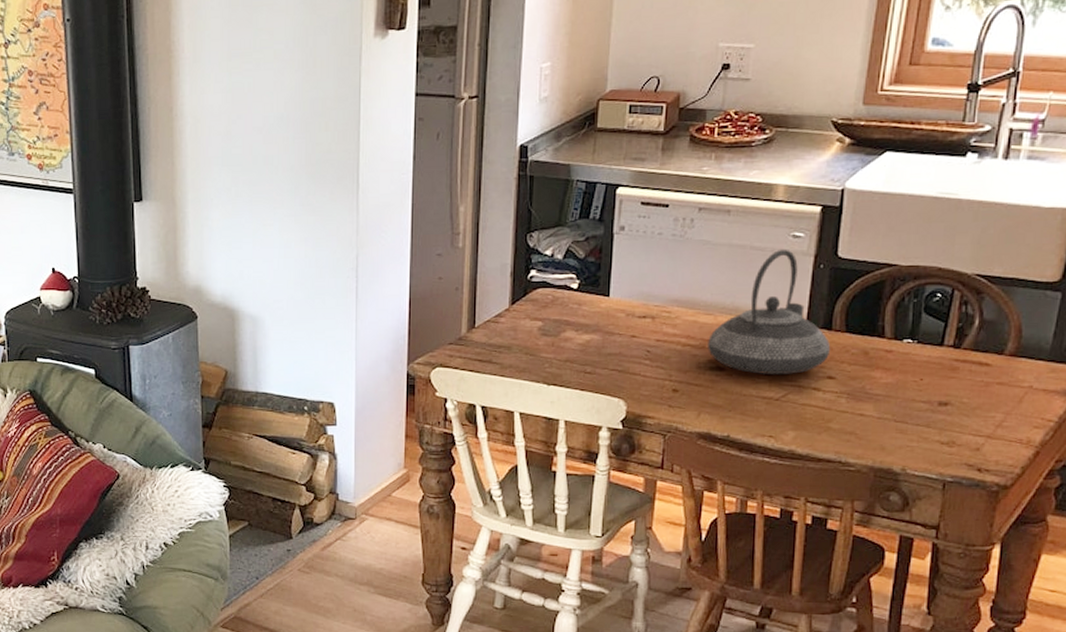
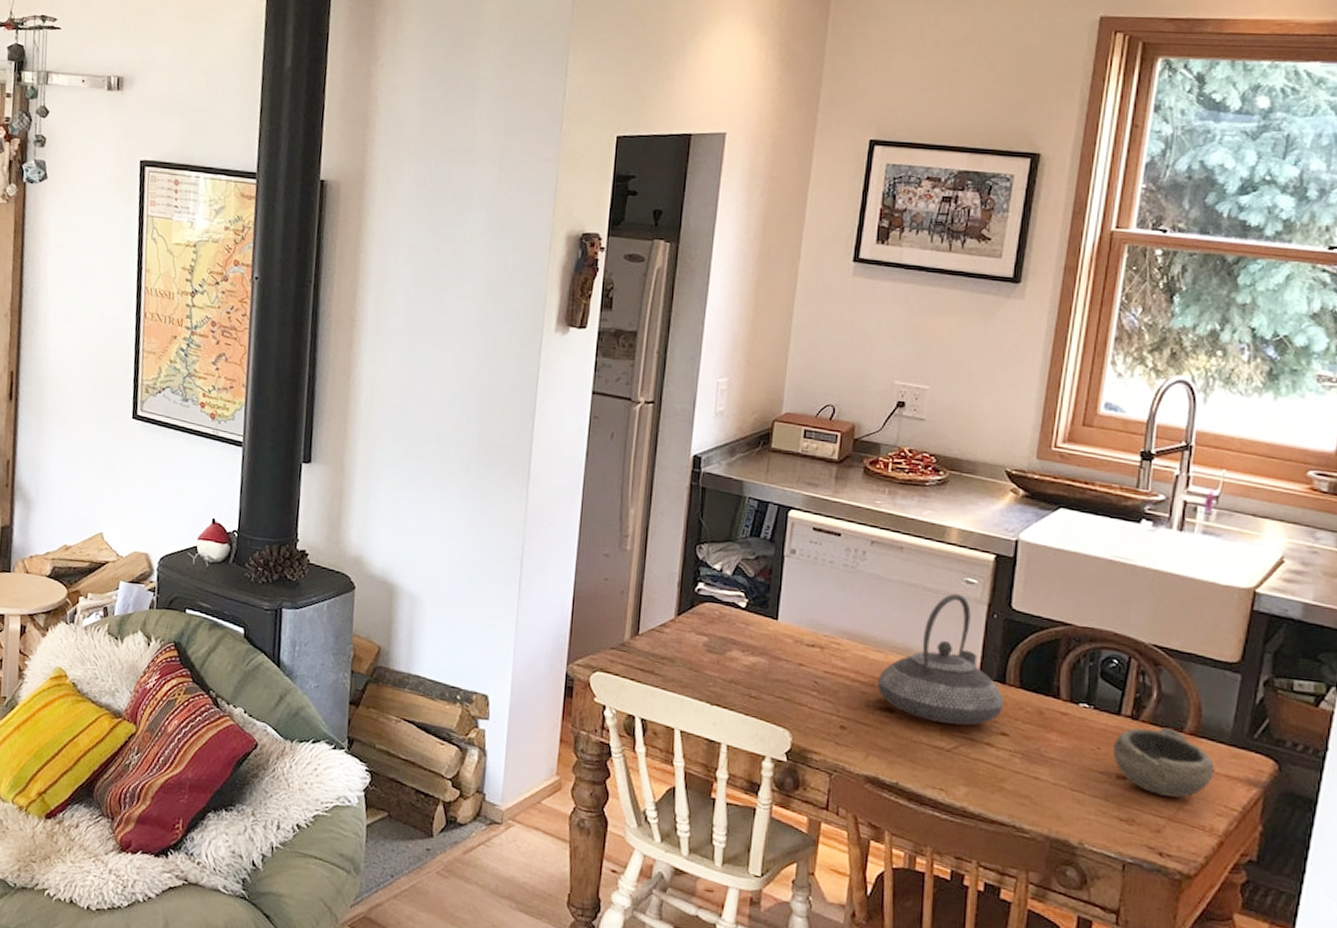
bowl: none [935,352,1033,416] -> present [1112,727,1215,798]

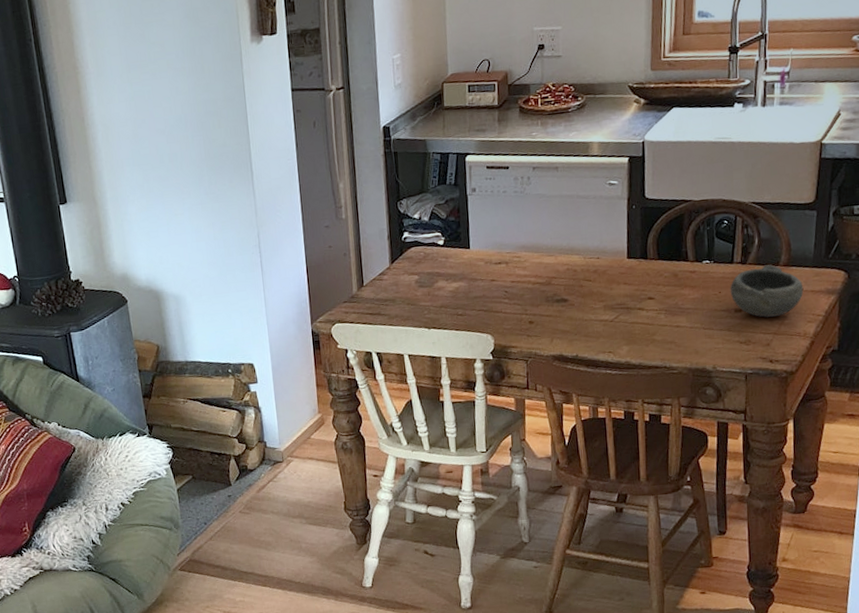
teapot: present [877,593,1005,726] -> none [552,195,649,302]

